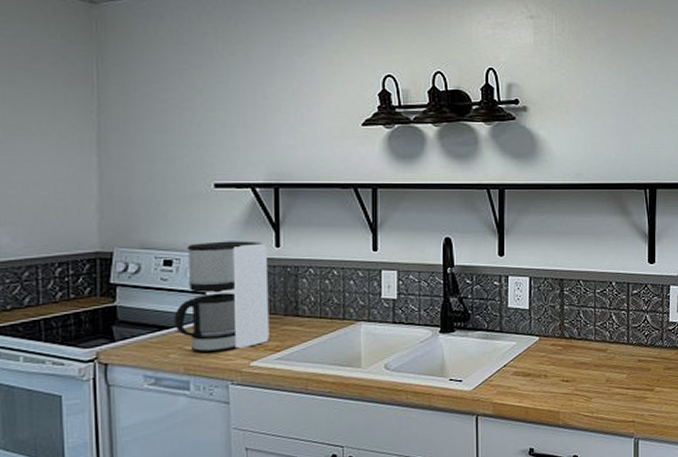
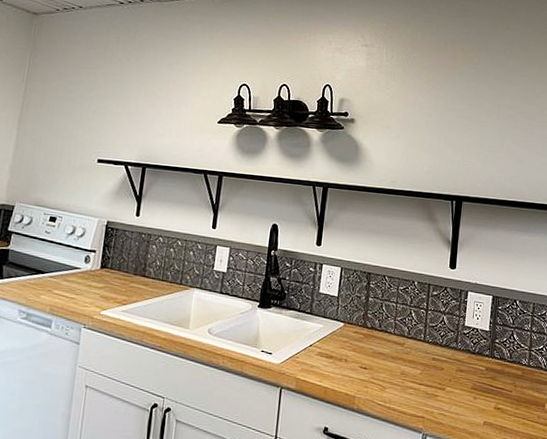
coffee maker: present [174,241,269,353] -> none [49,205,129,299]

